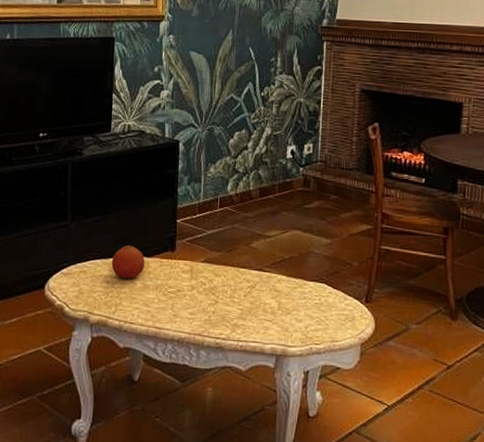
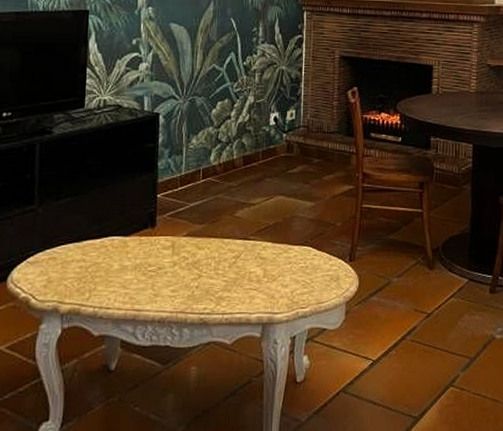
fruit: present [111,245,145,279] -> none [84,225,123,261]

